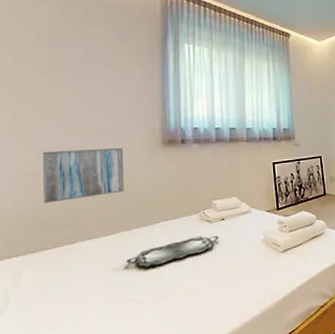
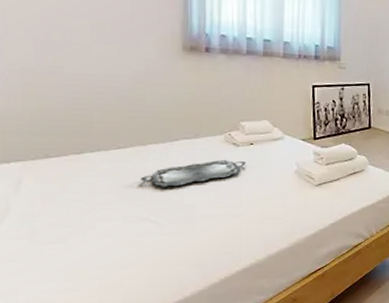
wall art: present [42,147,124,203] -> none [39,45,137,106]

